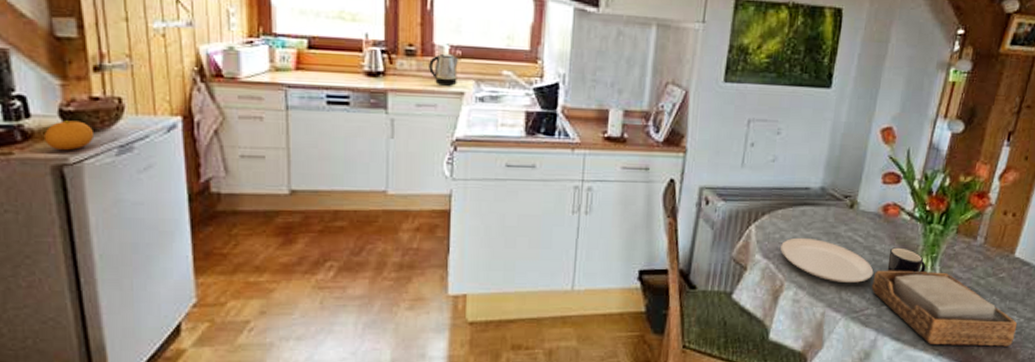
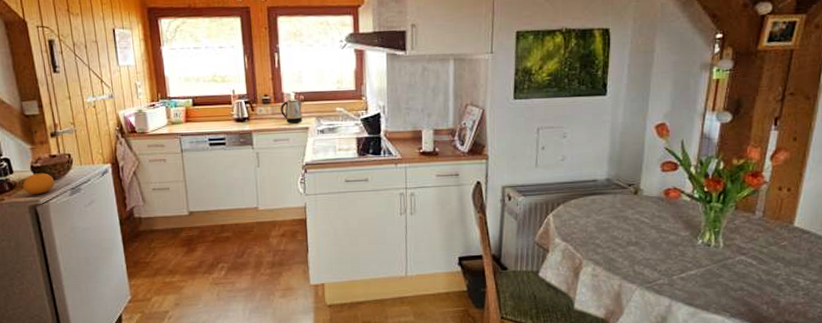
plate: present [780,237,874,284] -> none [577,222,662,259]
napkin holder: present [871,270,1018,347] -> none [661,244,804,308]
mug: present [887,247,926,273] -> none [674,225,710,247]

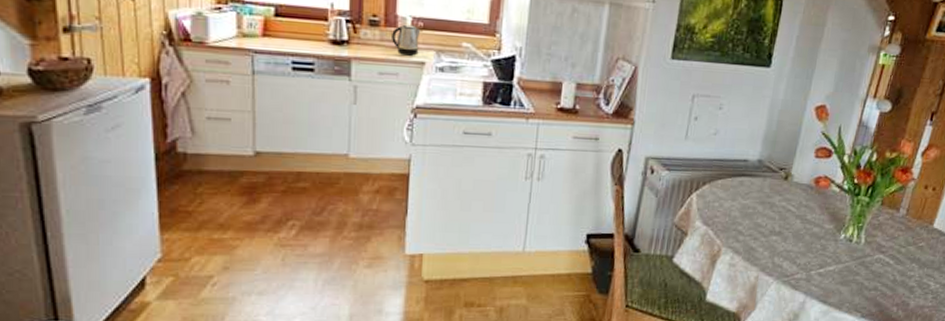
fruit: present [22,173,55,195] -> none [12,79,64,109]

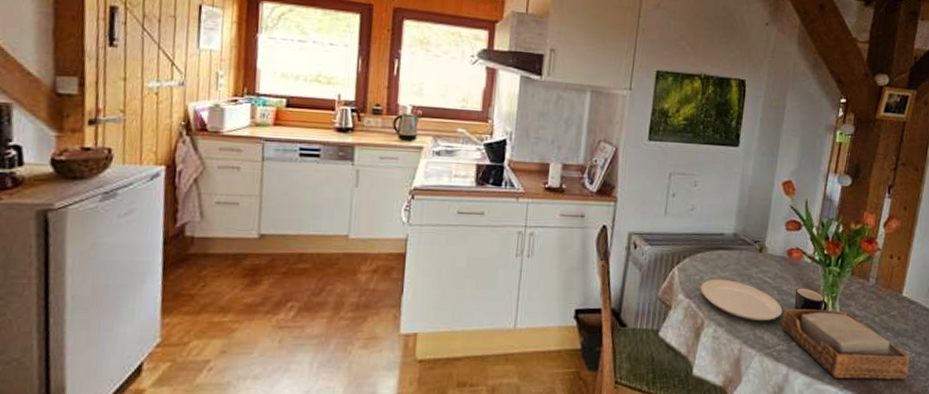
plate: none [719,206,805,250] -> present [701,279,783,322]
napkin holder: none [801,237,934,310] -> present [781,308,910,380]
mug: none [816,217,853,241] -> present [794,288,827,311]

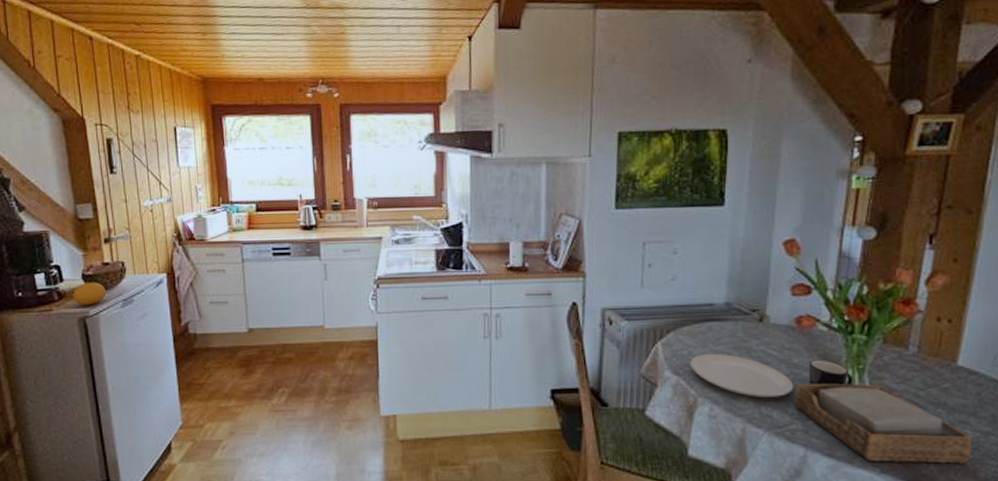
fruit: none [33,168,82,197] -> present [72,282,107,306]
kettle: present [393,112,420,141] -> none [352,205,376,233]

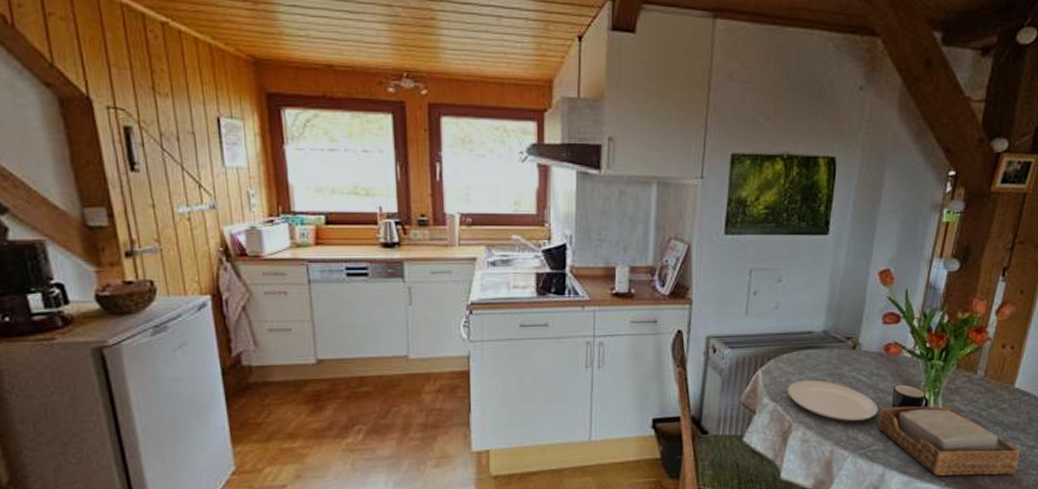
fruit: present [72,282,107,306] -> none [82,304,131,334]

